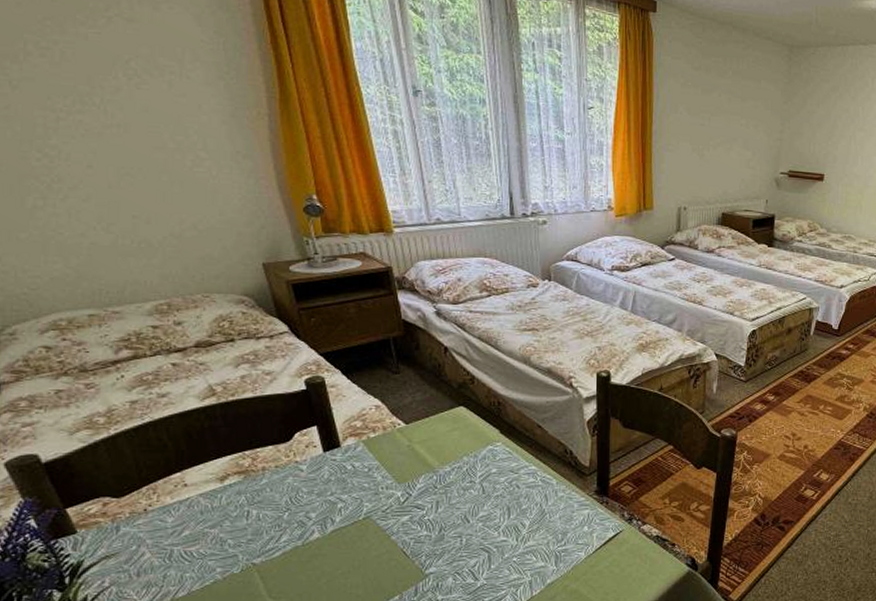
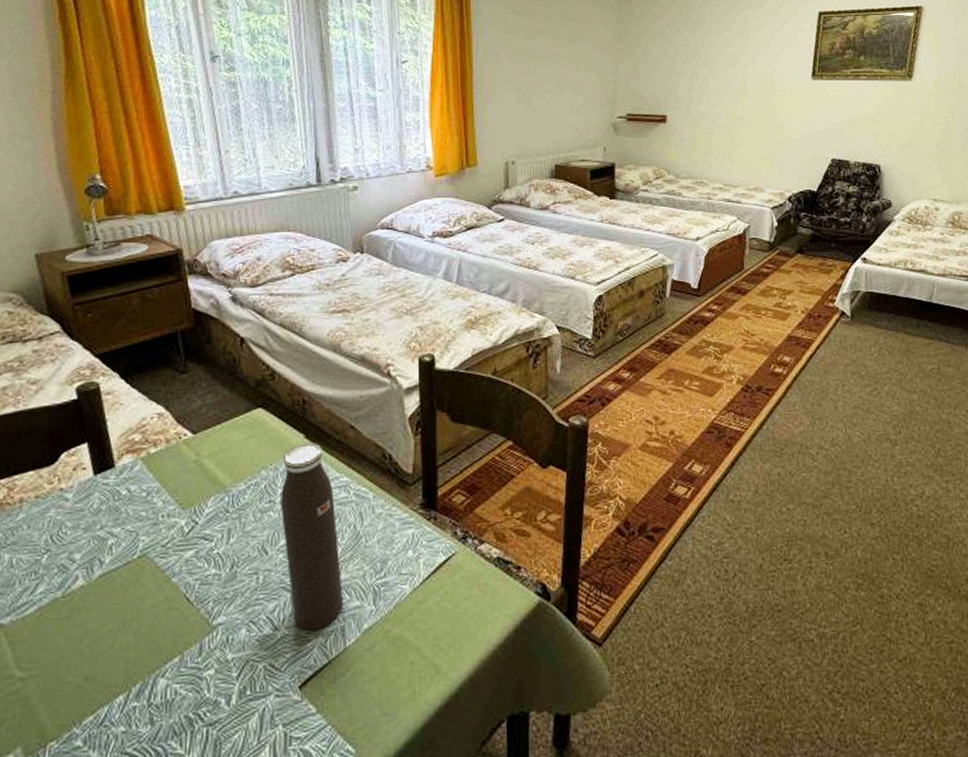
water bottle: none [480,437,531,582] -> present [280,442,344,631]

